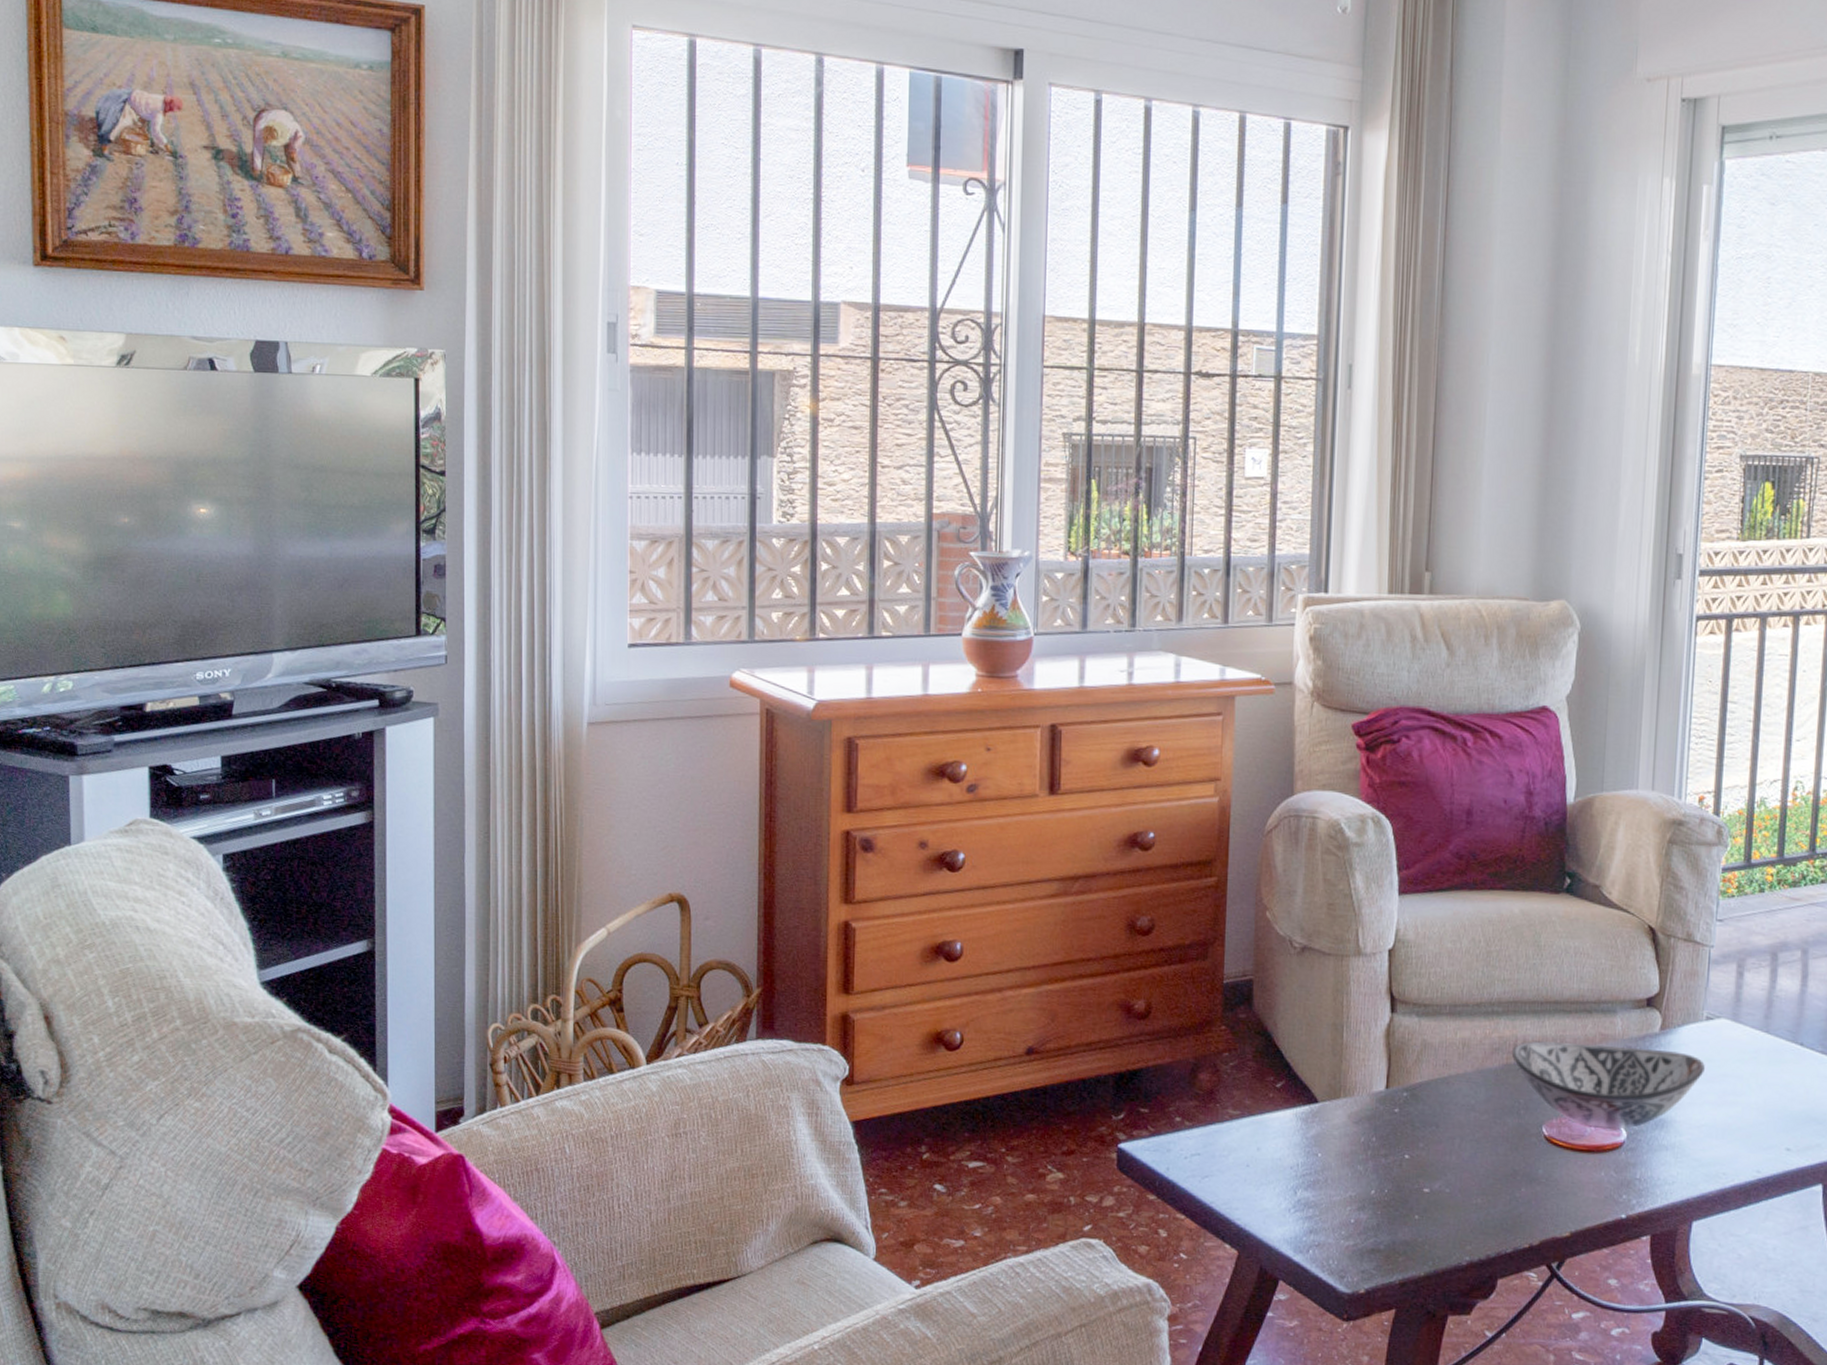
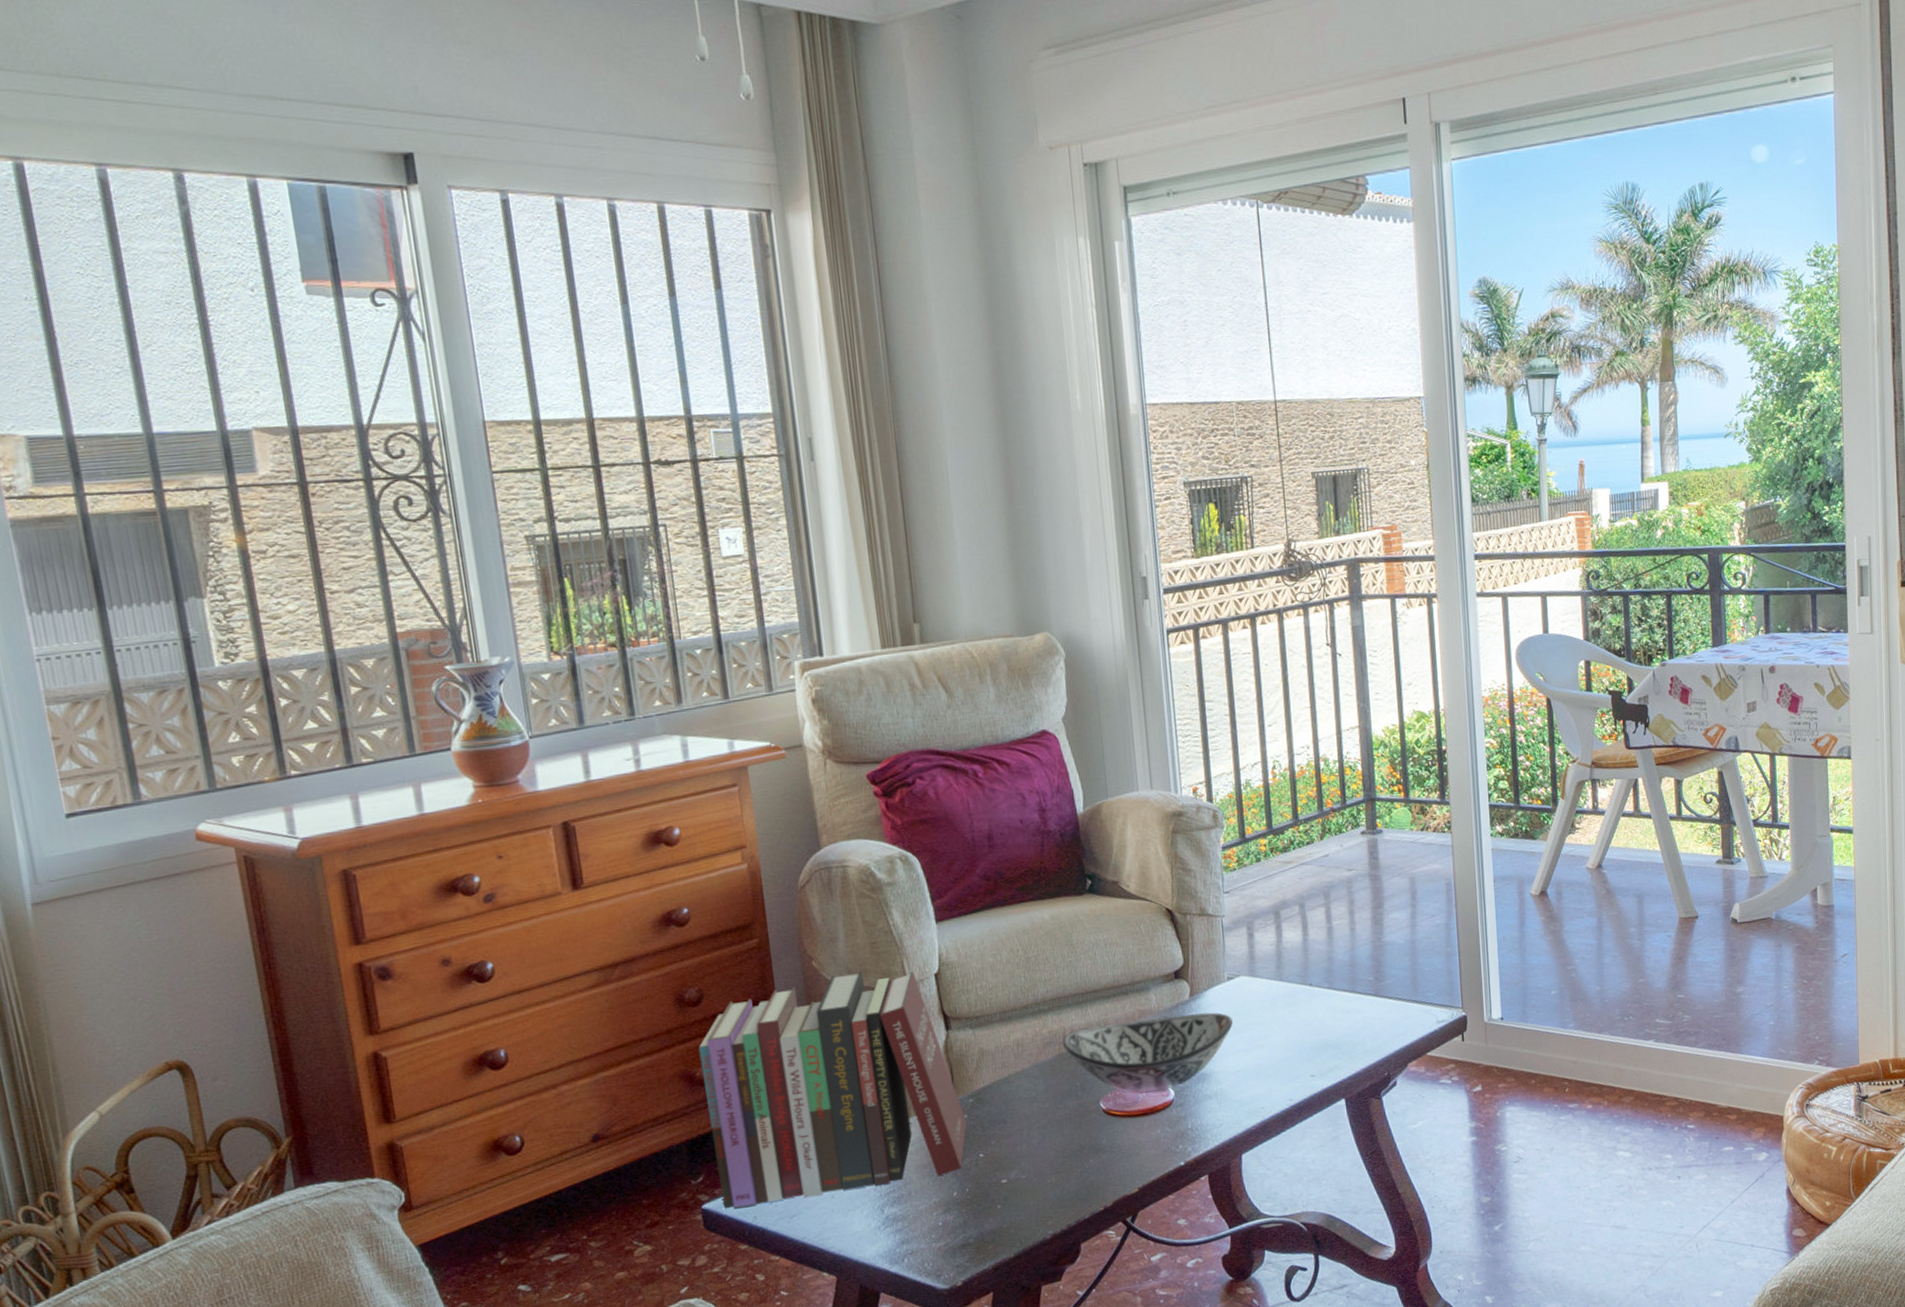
books: none [1138,930,1398,1169] -> present [698,971,968,1208]

